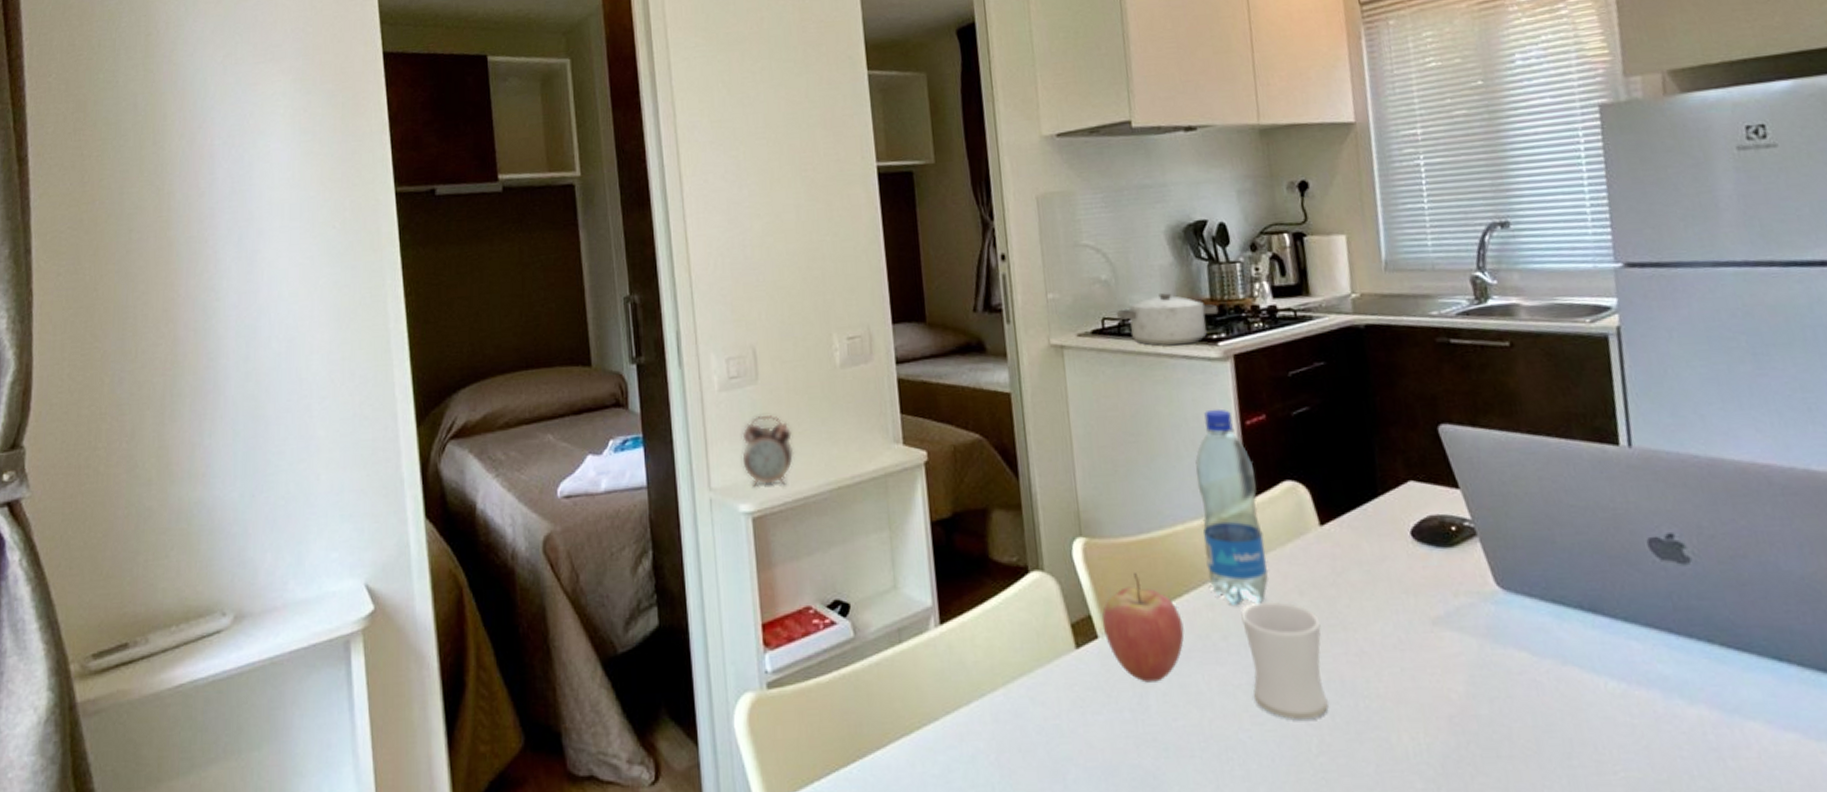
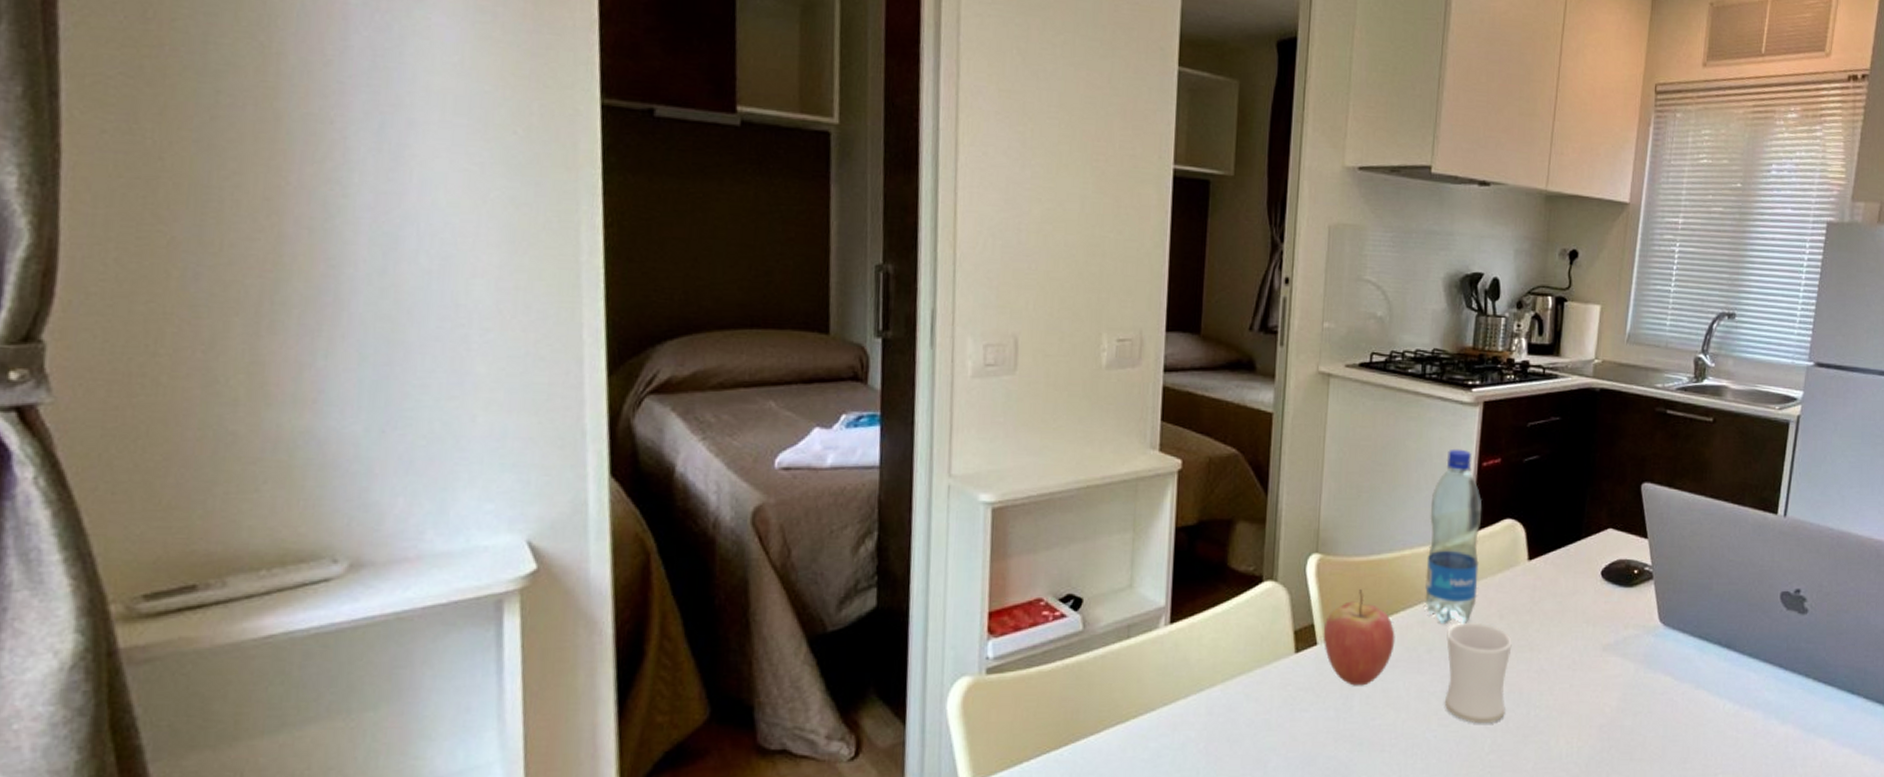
alarm clock: present [742,415,794,487] -> none [988,406,1046,478]
cooking pot: present [1115,291,1219,346] -> none [1384,335,1478,387]

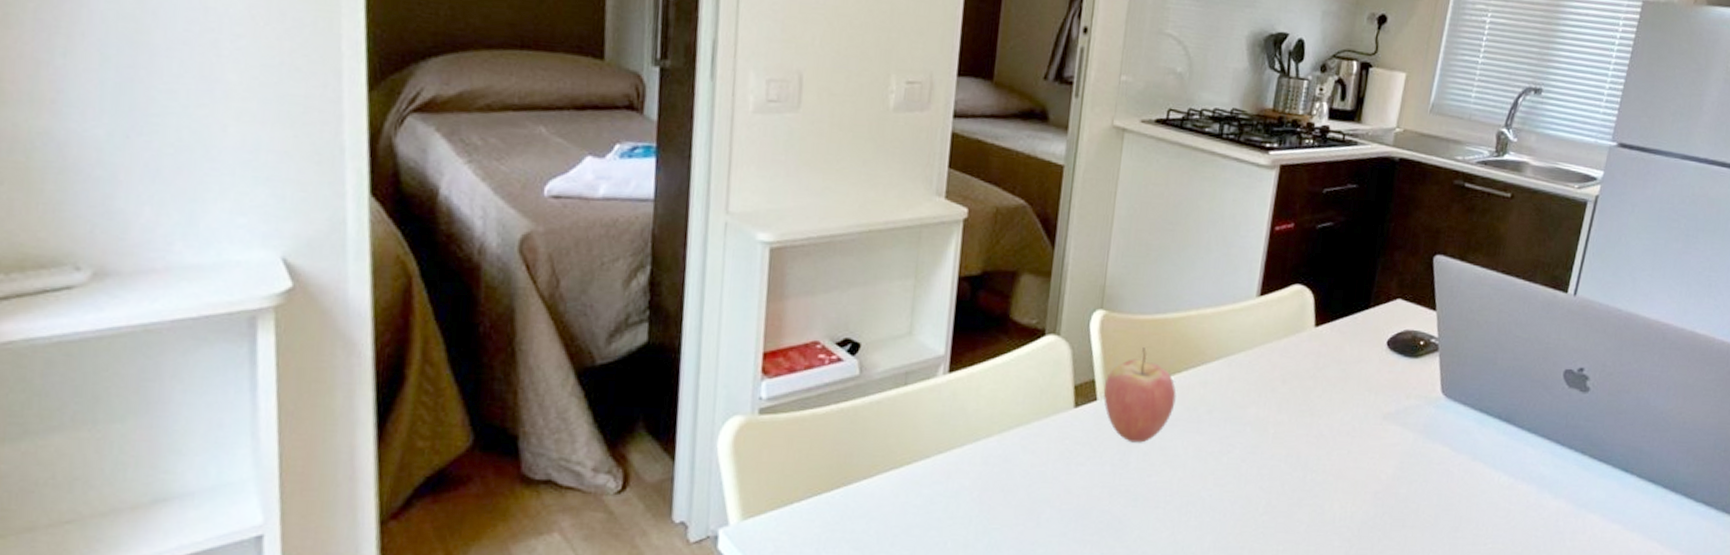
bottle: present [1425,449,1483,623] -> none [1208,211,1272,386]
mug: present [1445,622,1512,724] -> none [1222,385,1294,486]

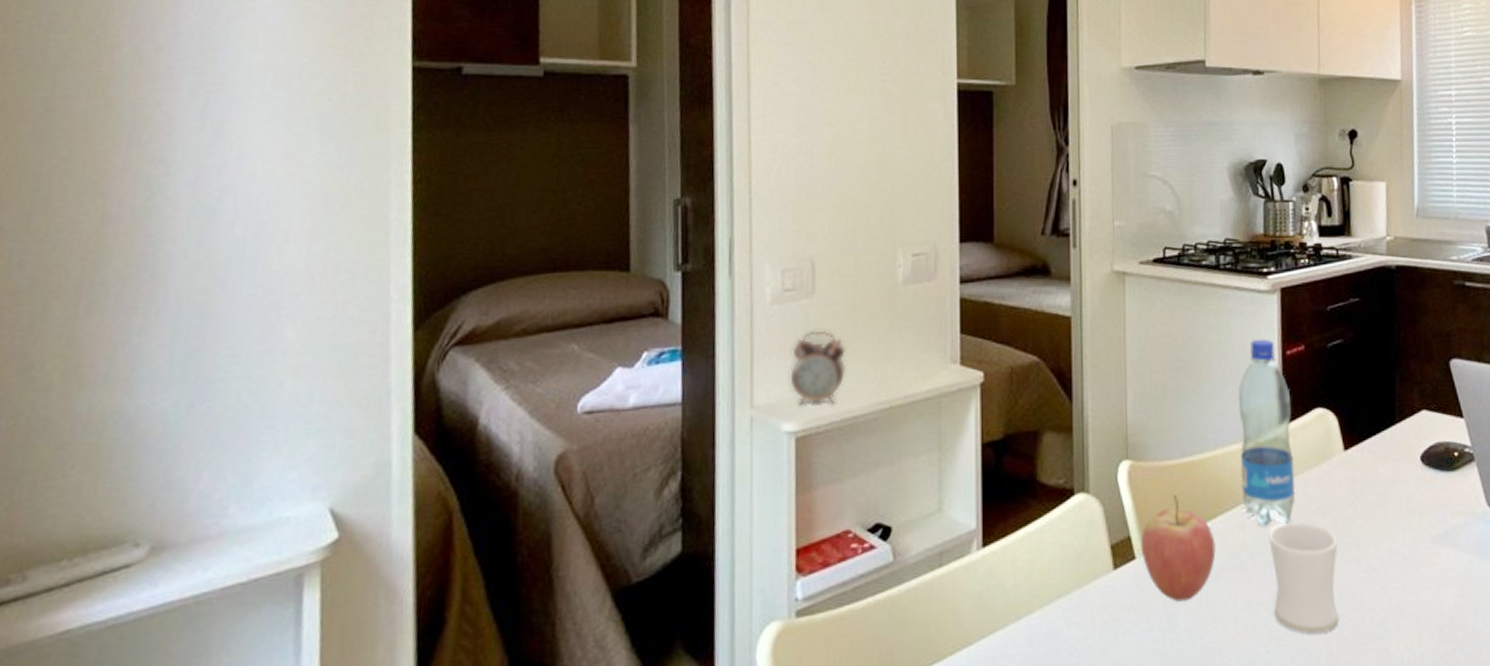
alarm clock: none [768,145,828,220] -> present [790,330,847,405]
bottle: none [1208,211,1272,386] -> present [1238,338,1295,526]
mug: none [1222,385,1294,486] -> present [1268,521,1339,634]

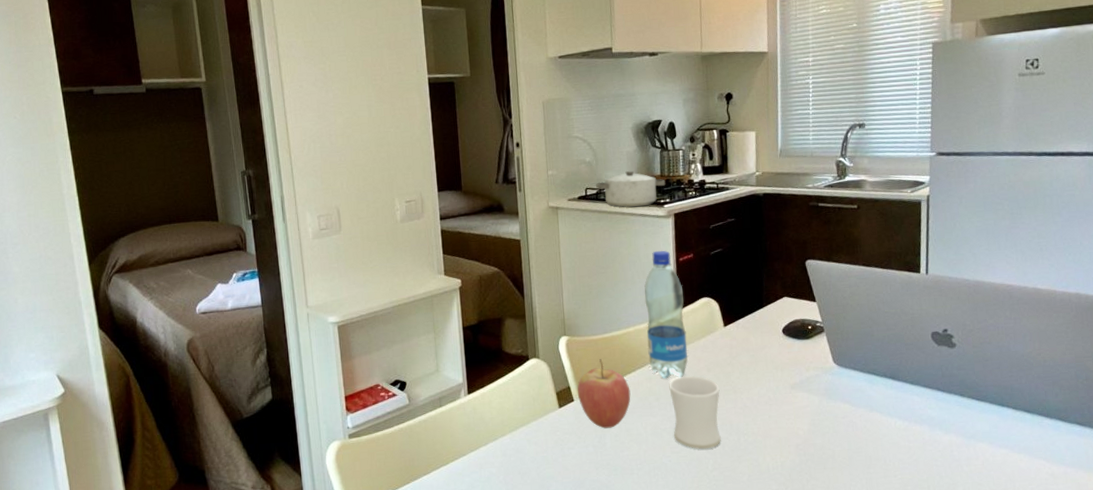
alarm clock: present [790,330,847,405] -> none [330,255,367,305]
cooking pot: none [1177,225,1271,277] -> present [595,170,666,207]

